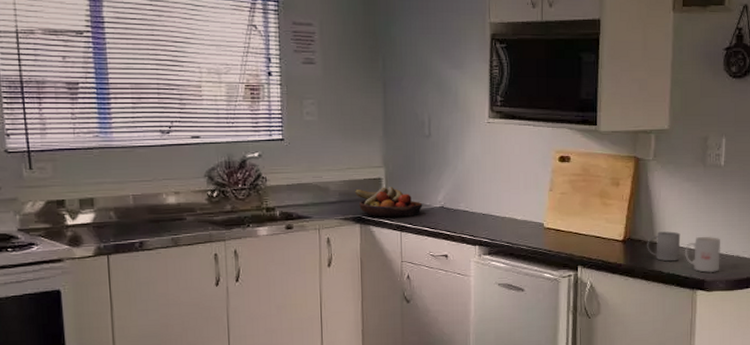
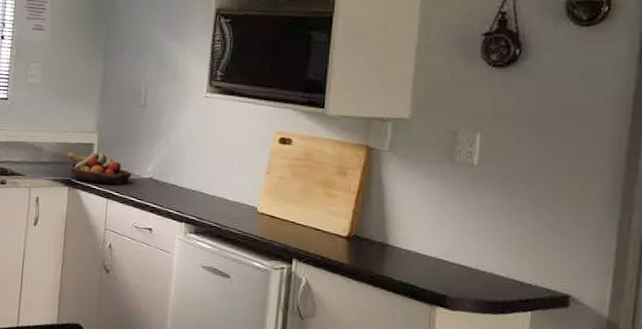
mug: present [647,231,681,262] -> none [376,232,419,269]
mug: present [684,236,721,273] -> none [422,244,470,289]

